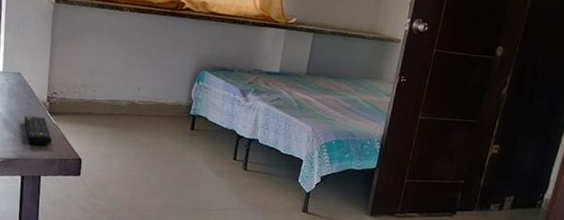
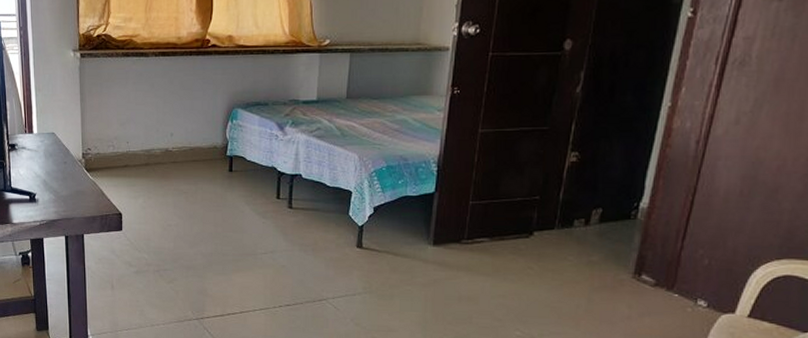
remote control: present [24,116,52,146] -> none [62,175,91,204]

